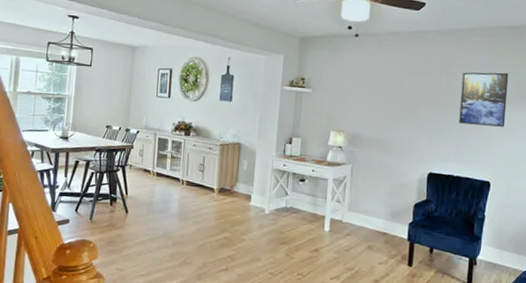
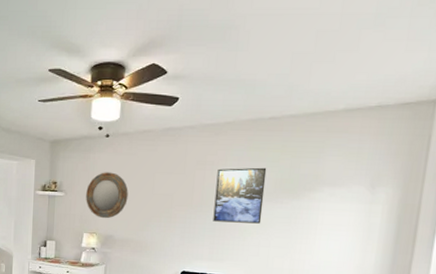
home mirror: none [334,70,377,117] -> present [86,172,128,219]

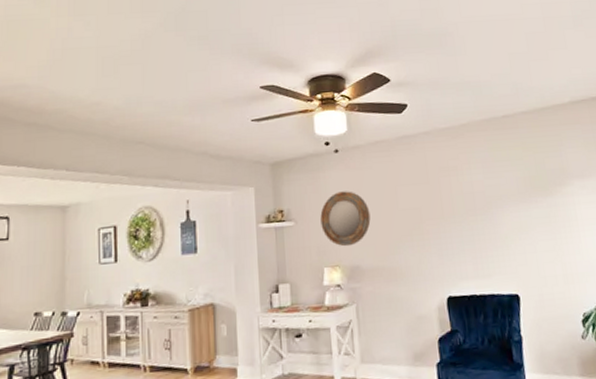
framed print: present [213,167,267,224] -> none [463,167,521,232]

